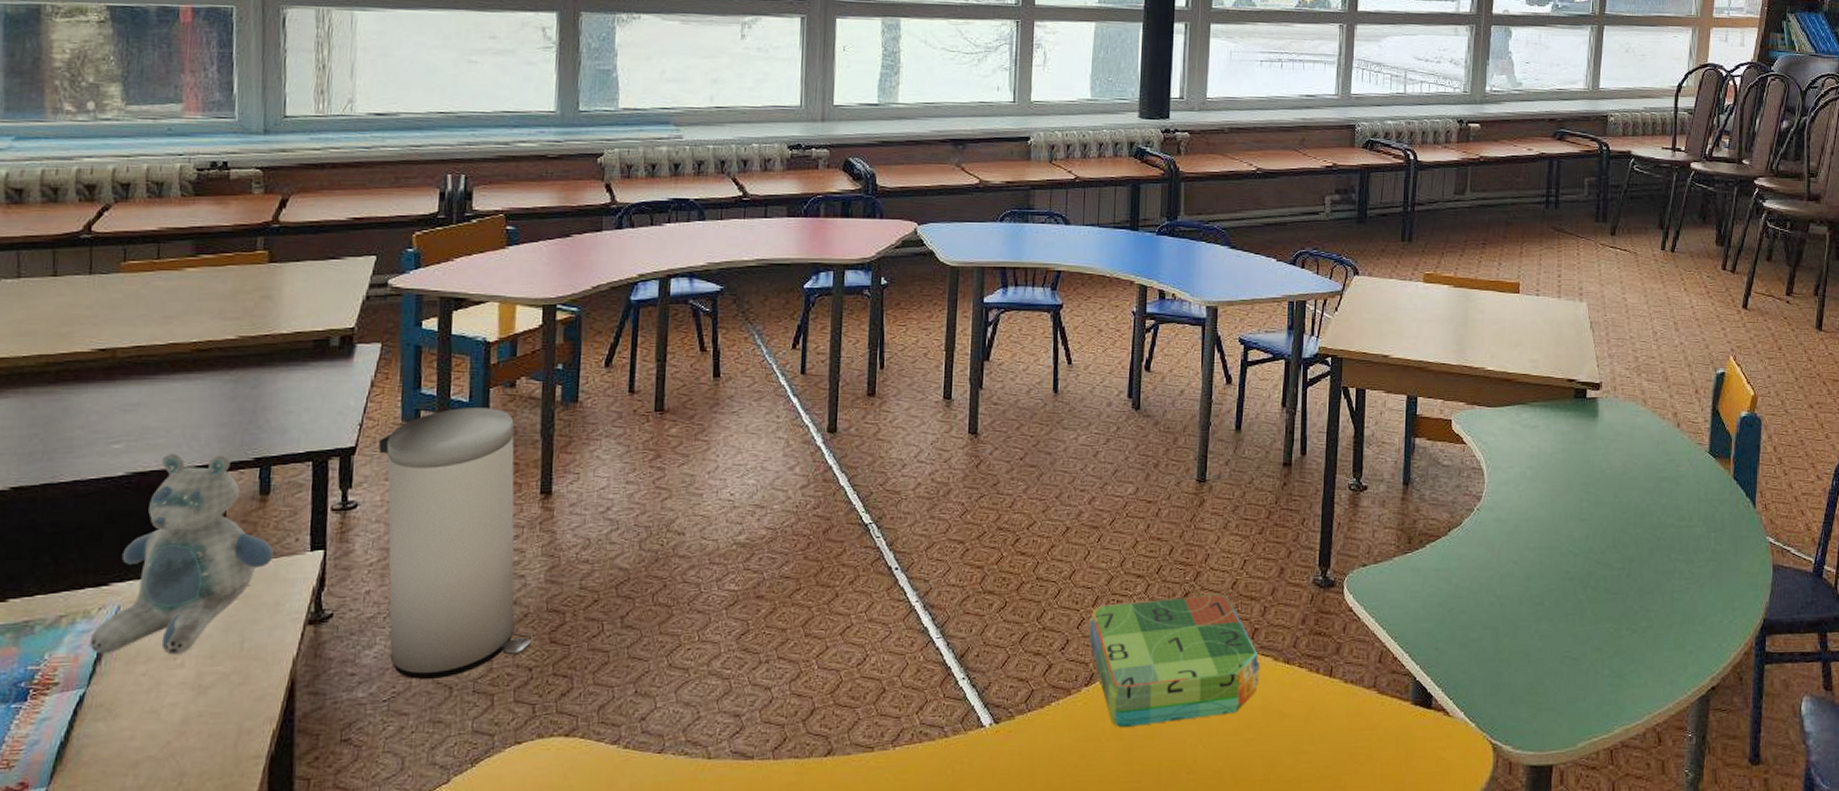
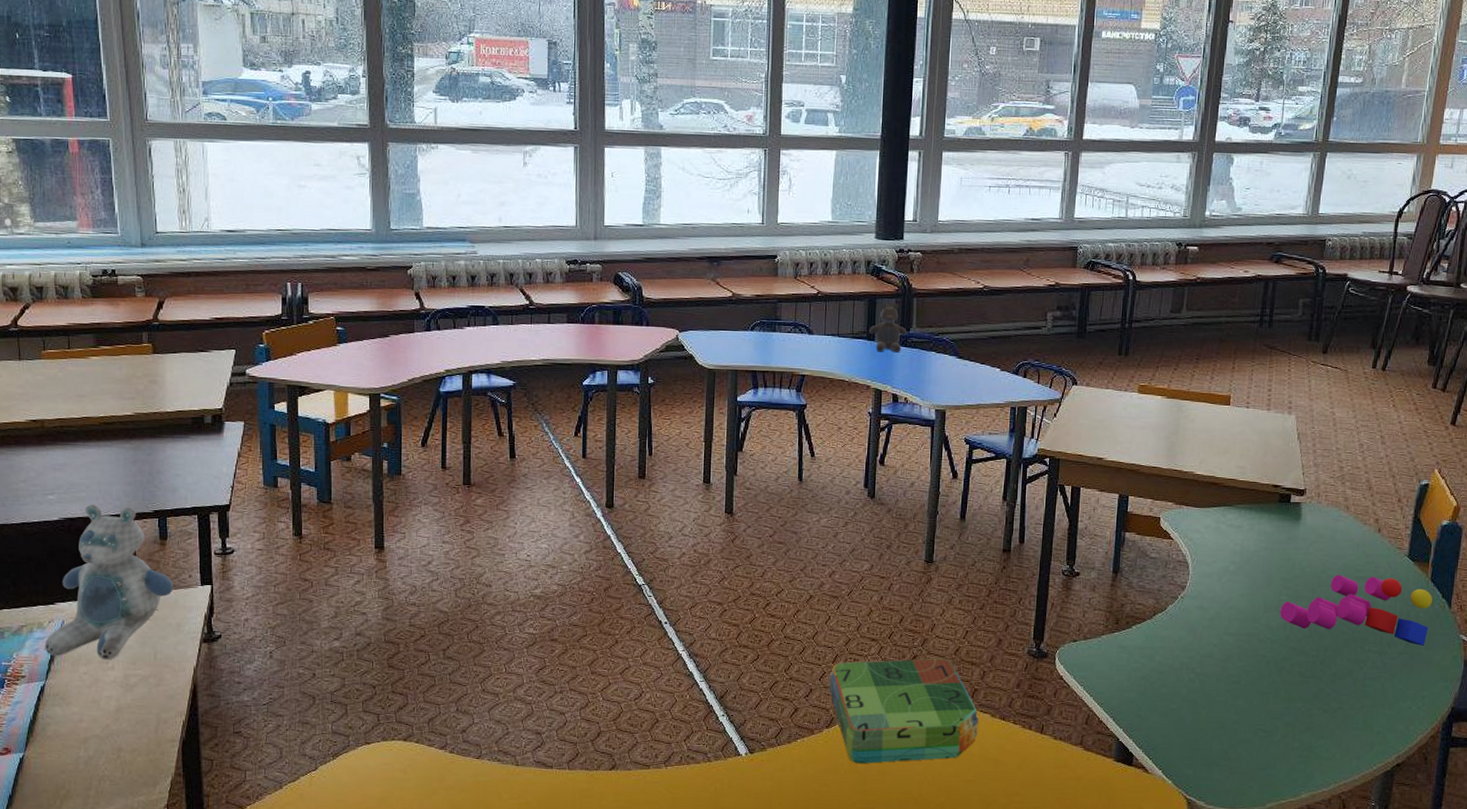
pedal bin: present [378,408,532,679] -> none [247,476,374,690]
stuffed animal: none [1132,189,1175,244] -> present [869,303,907,353]
toy blocks: none [1582,475,1737,551] -> present [1280,574,1433,646]

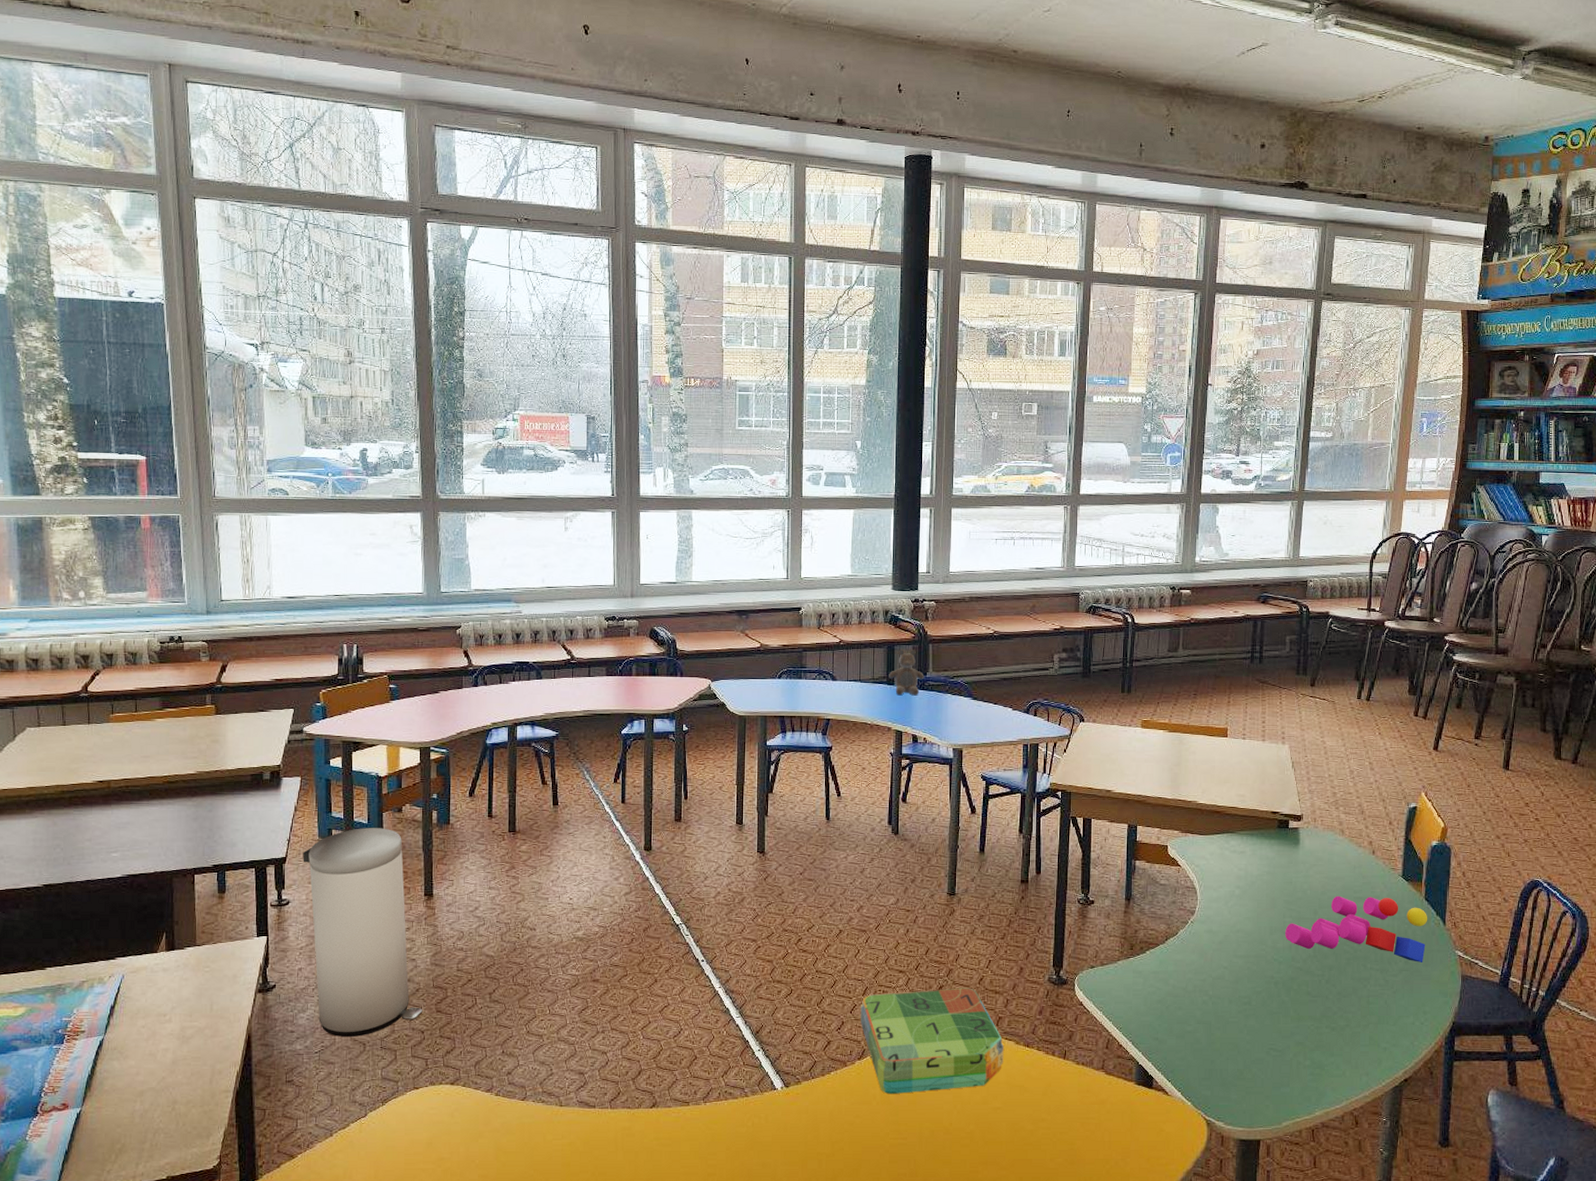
polar bear: present [44,504,174,660] -> none [104,861,231,1013]
pedal bin: none [247,476,374,690] -> present [303,828,423,1037]

